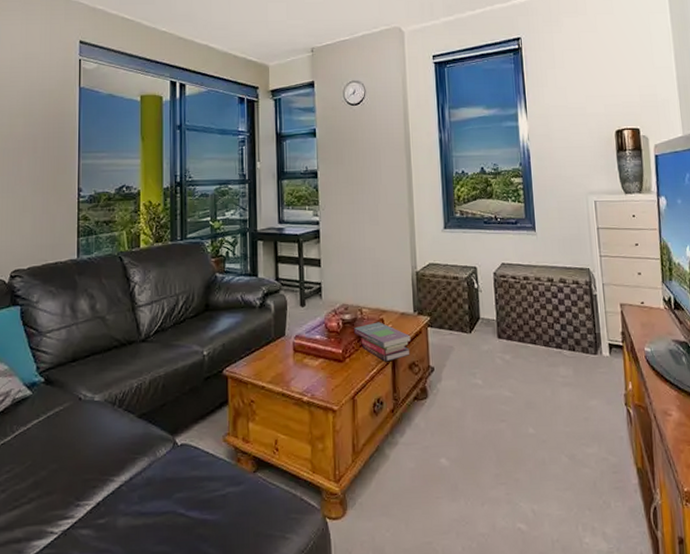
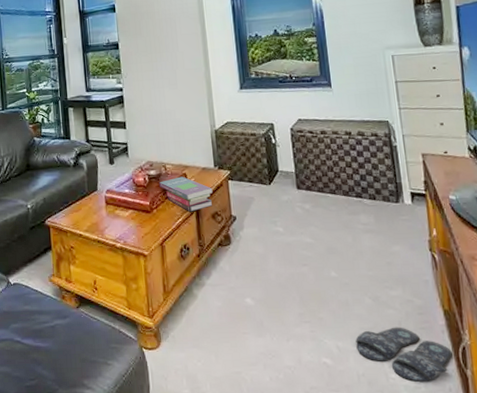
slippers: none [551,487,644,547] -> present [355,327,453,383]

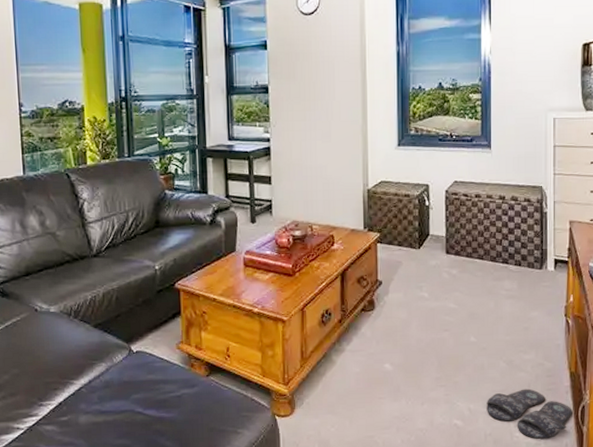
books: present [158,176,213,212] -> none [303,238,360,276]

